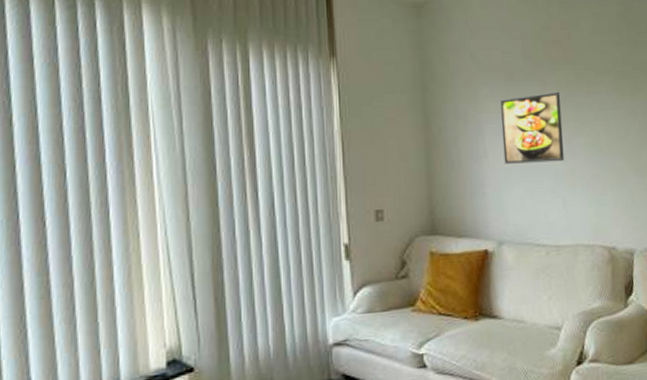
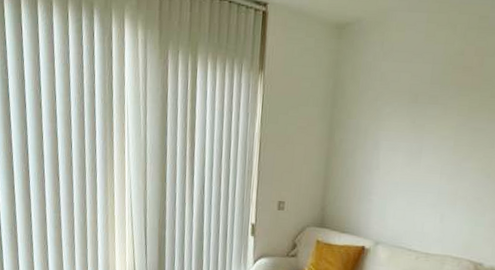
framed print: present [501,91,564,164] -> none [393,116,459,182]

